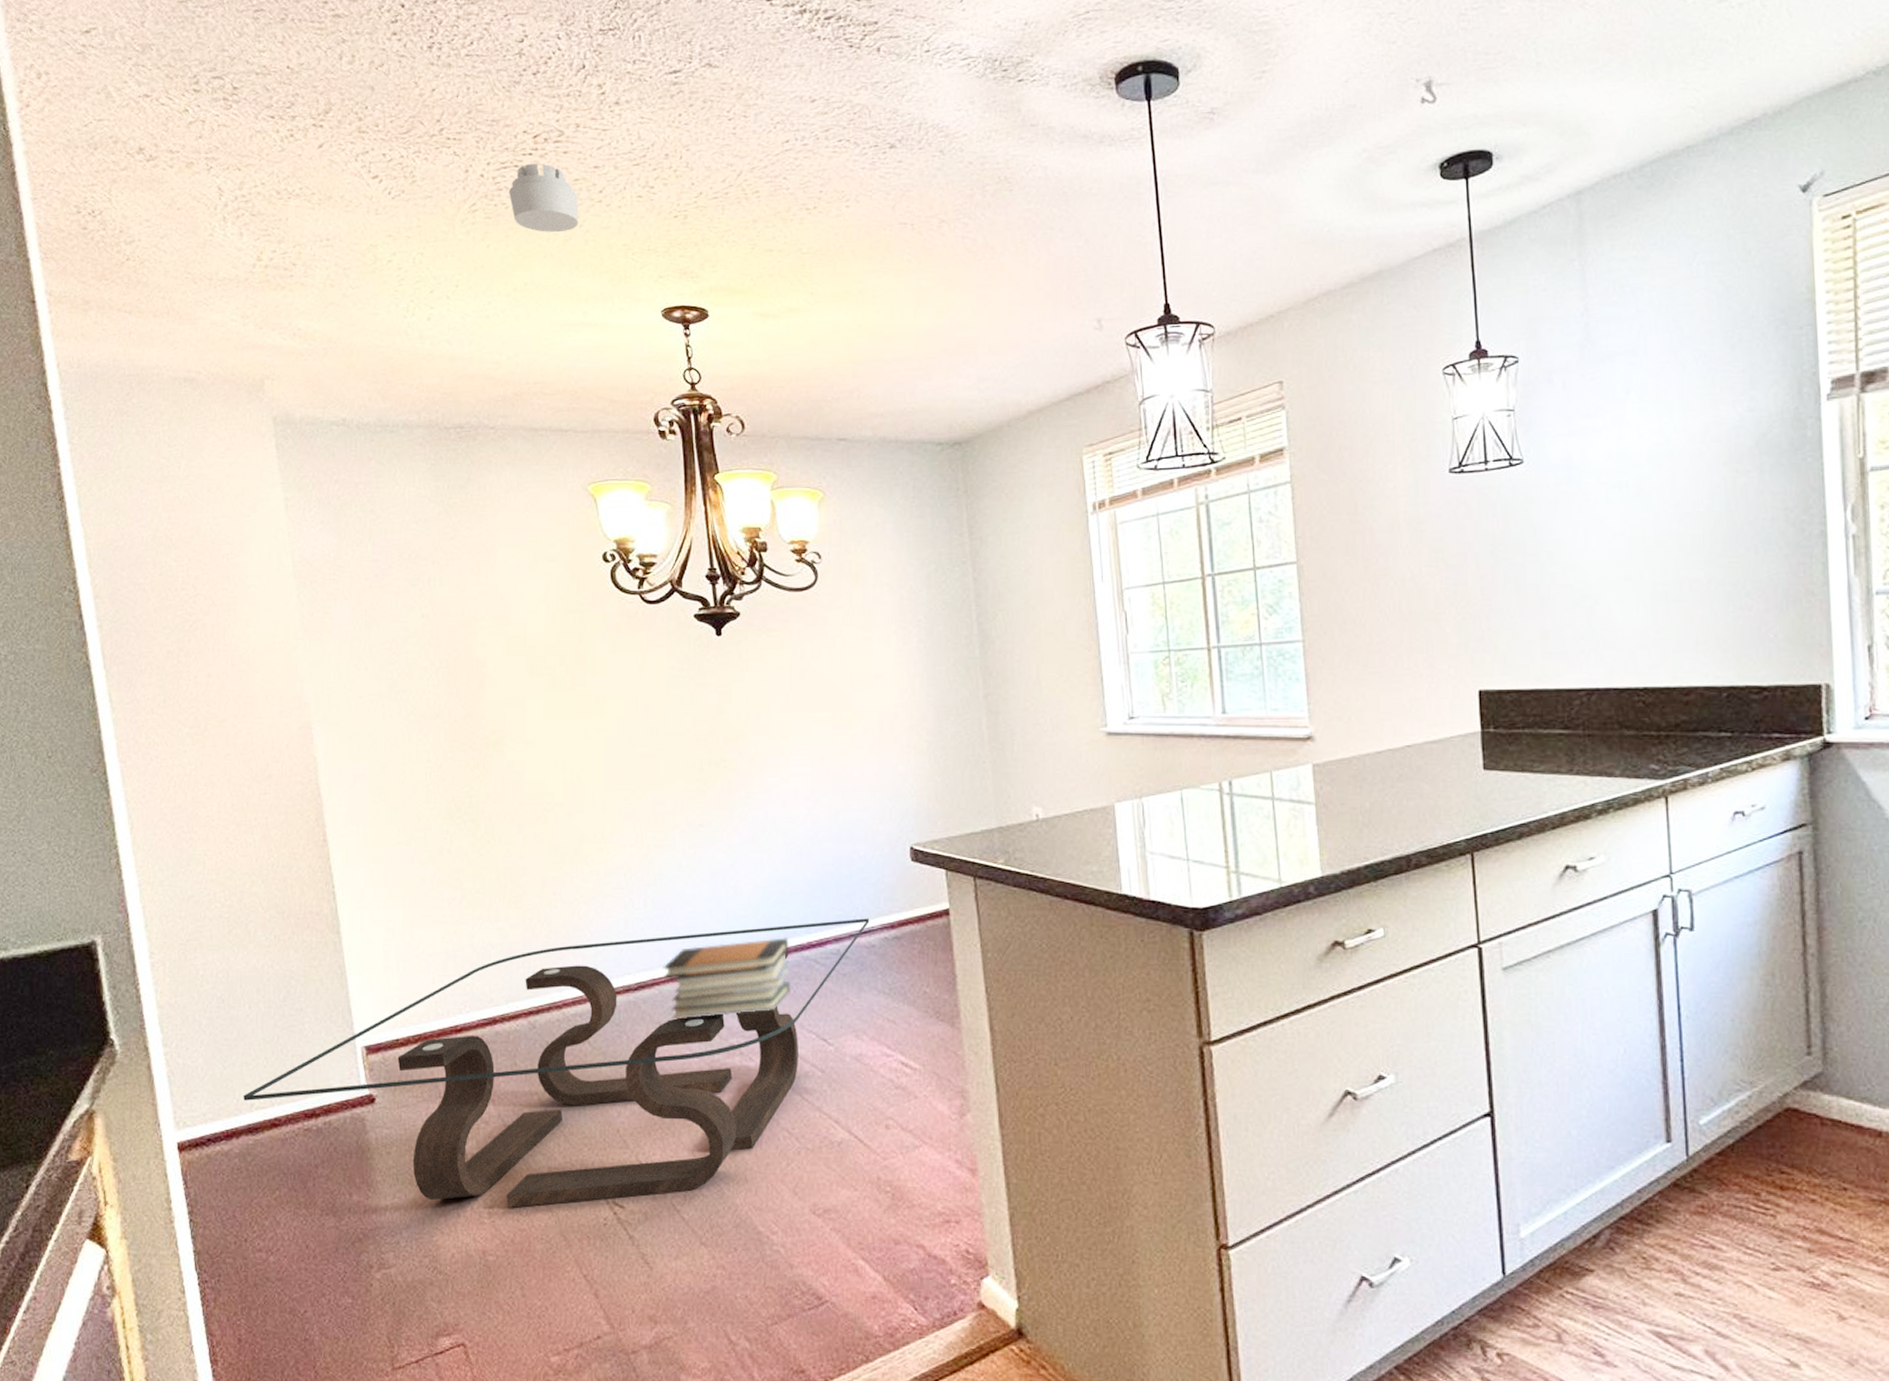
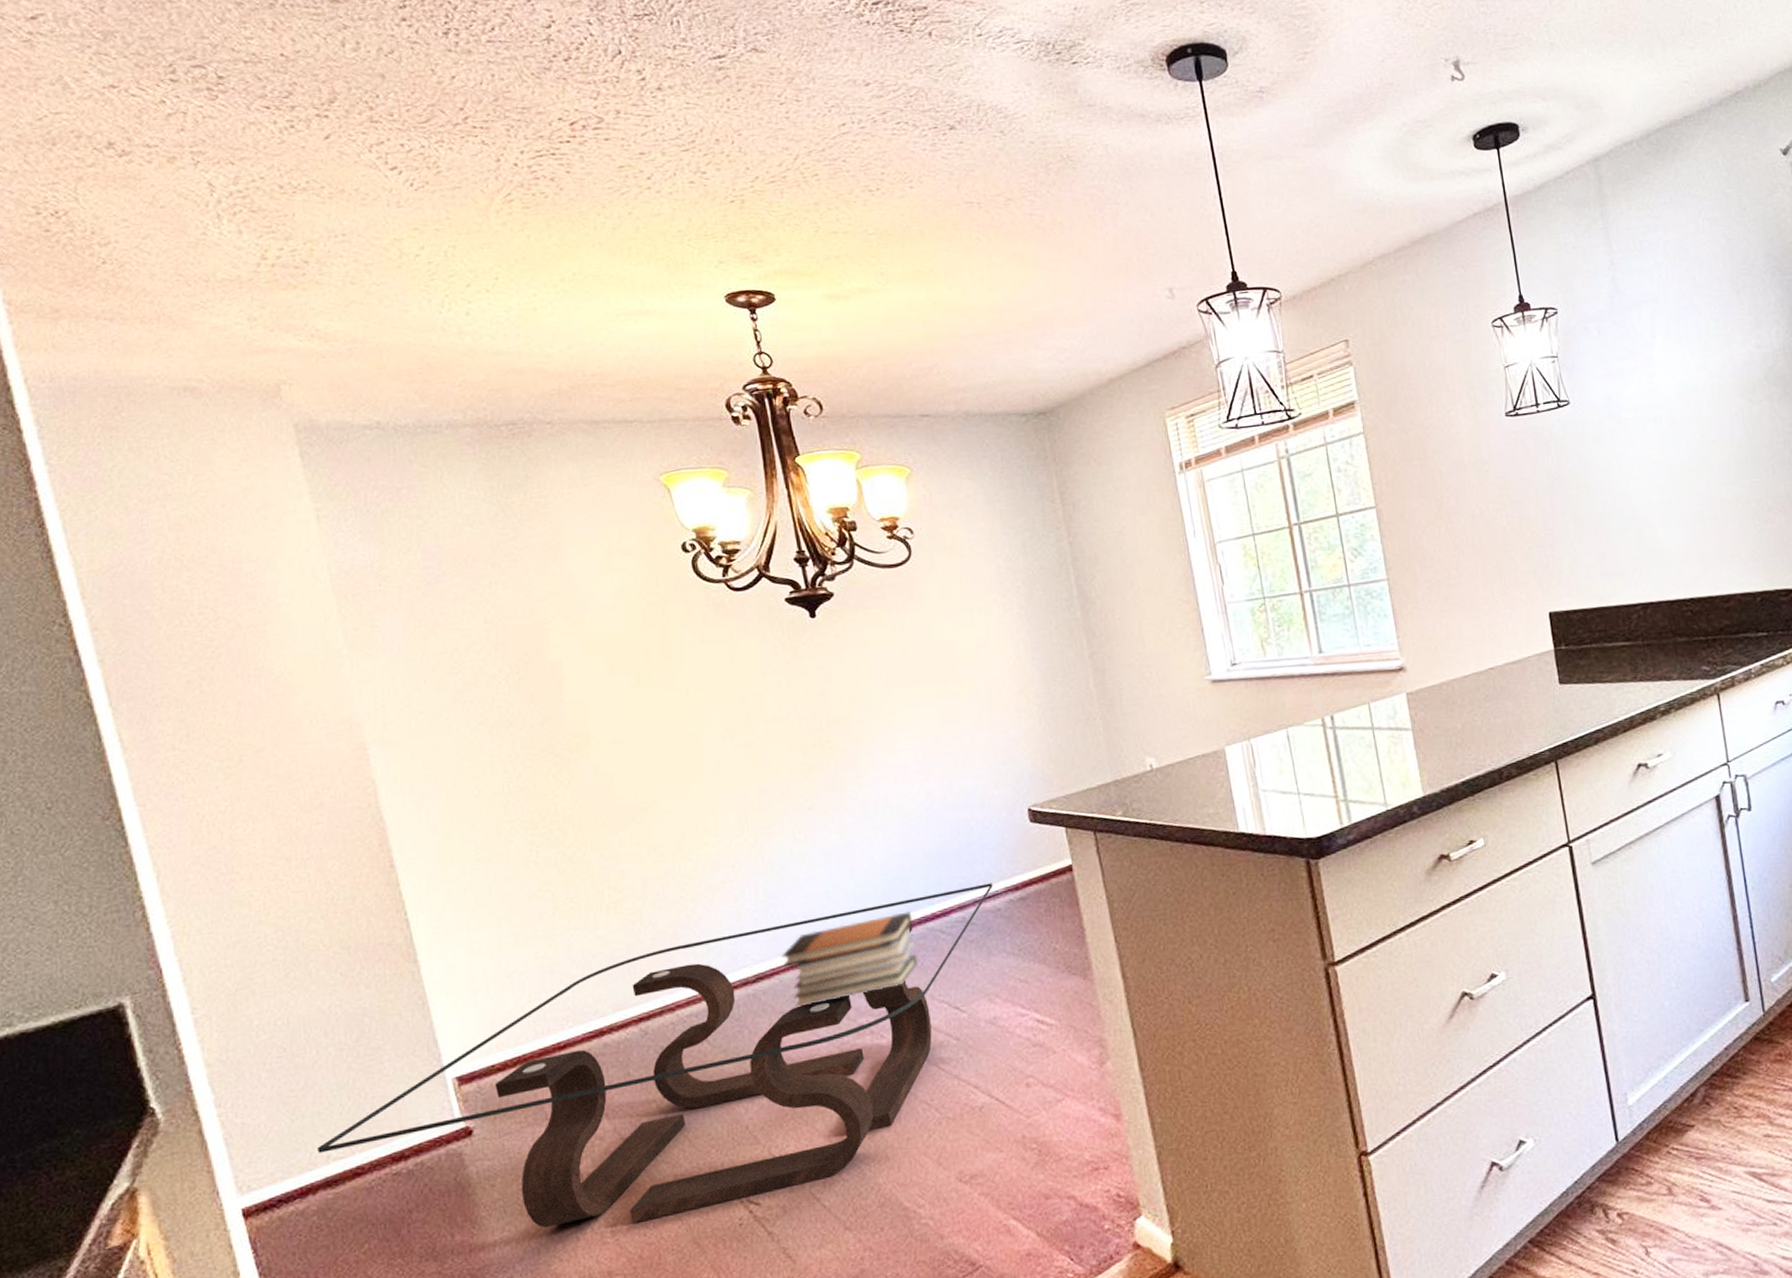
smoke detector: present [509,164,579,233] -> none [547,151,628,221]

